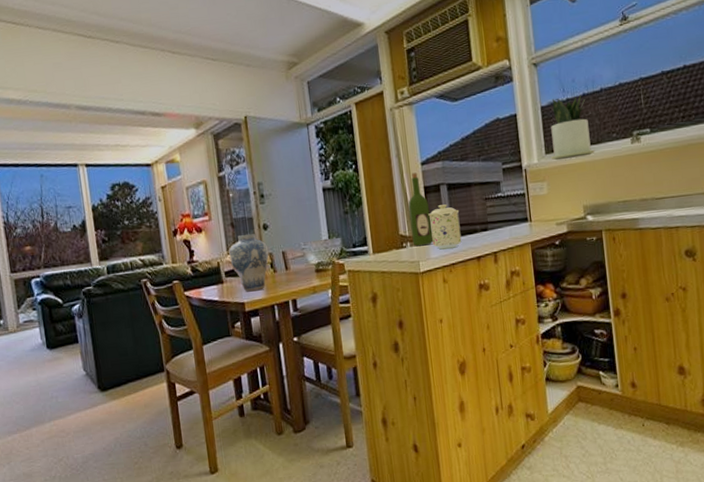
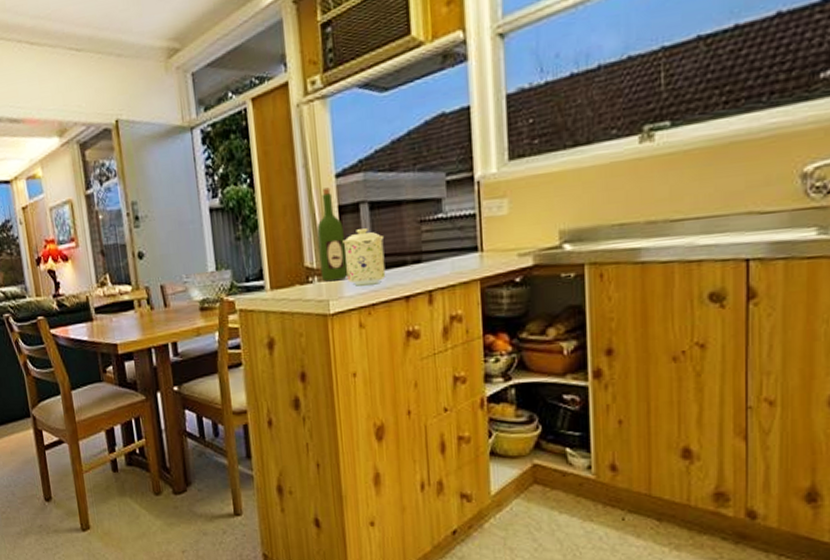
vase: present [229,234,269,292] -> none [98,264,145,332]
planter: present [550,94,596,161] -> none [516,74,584,169]

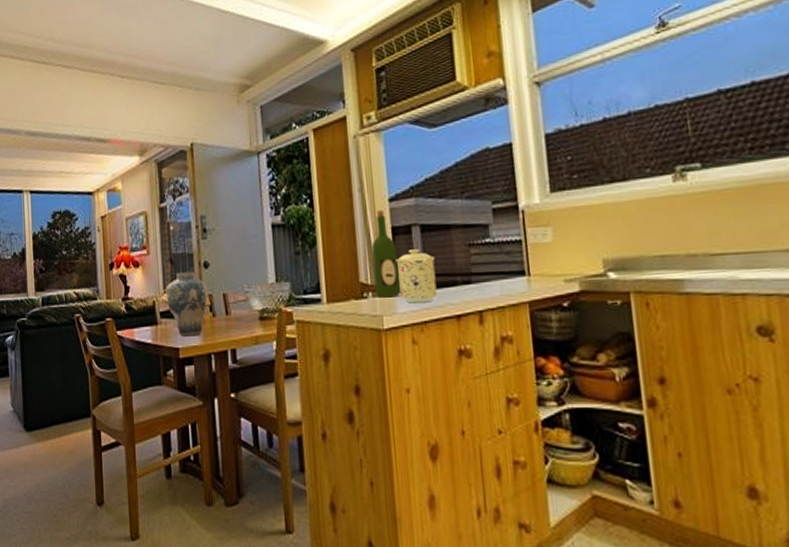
vase: none [98,264,145,332] -> present [166,272,209,337]

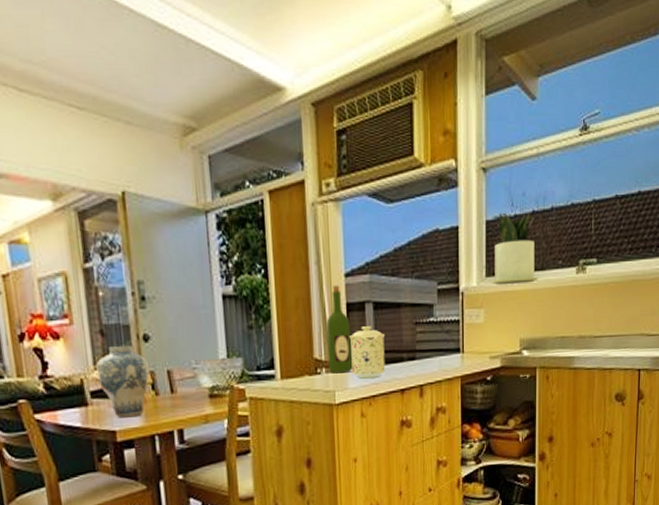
planter: none [557,118,621,201] -> present [491,210,539,285]

